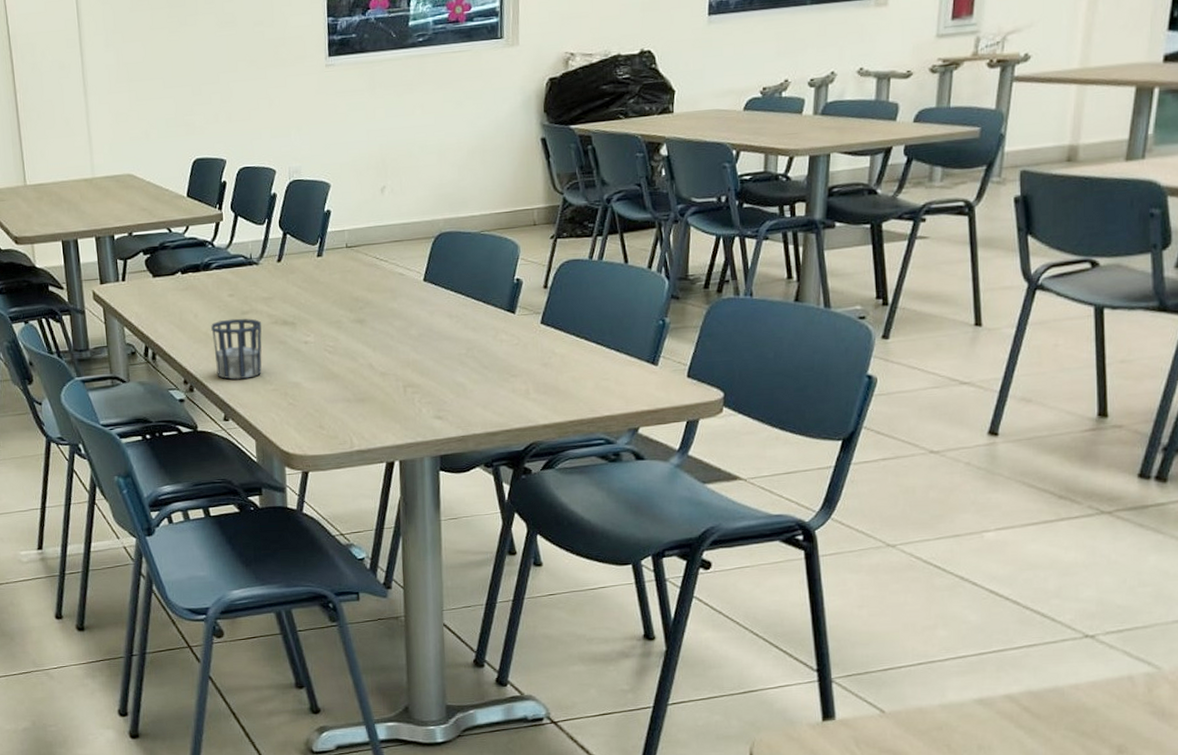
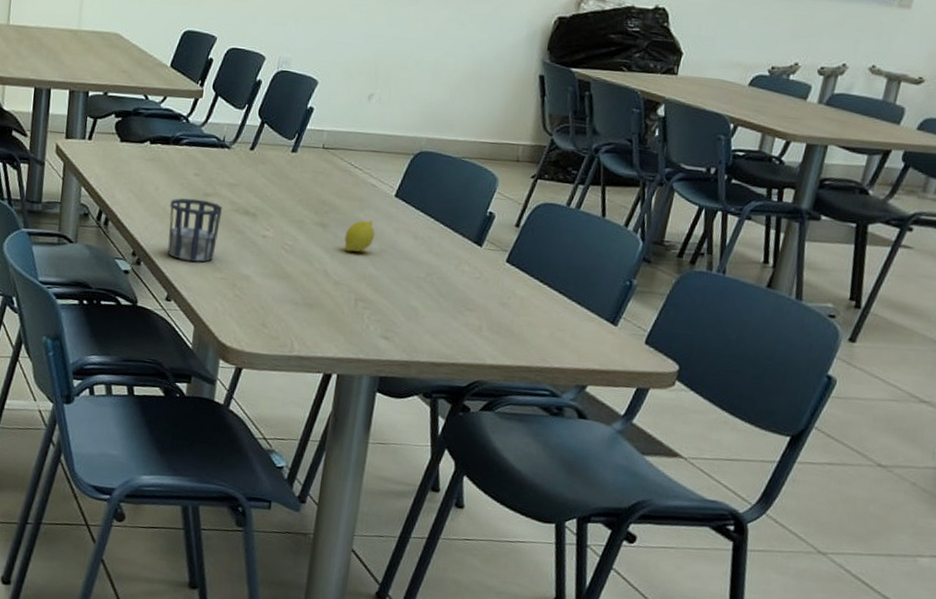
fruit: none [383,308,411,342] -> present [344,220,375,252]

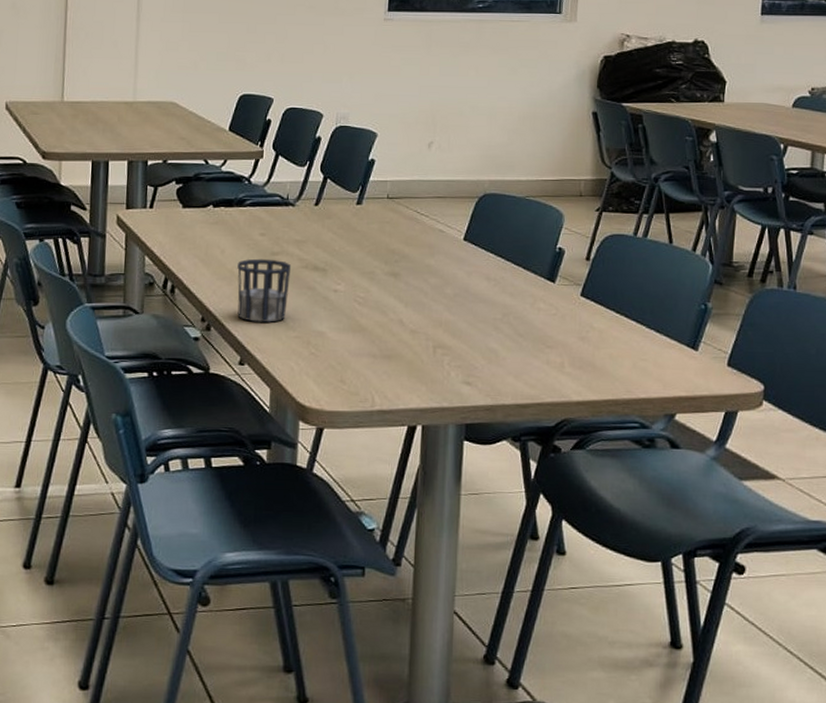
fruit: present [344,220,375,252] -> none [417,266,447,299]

